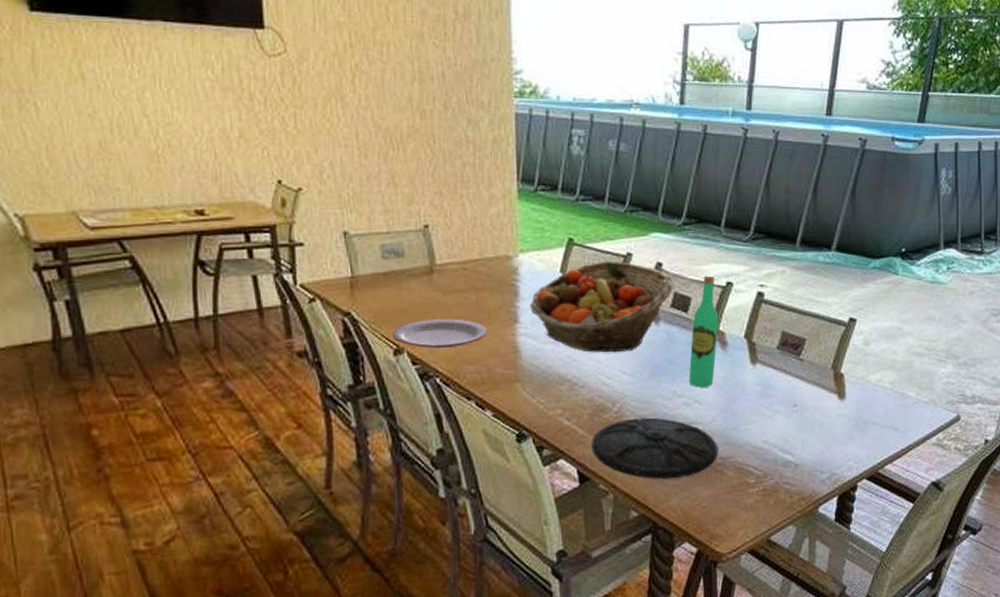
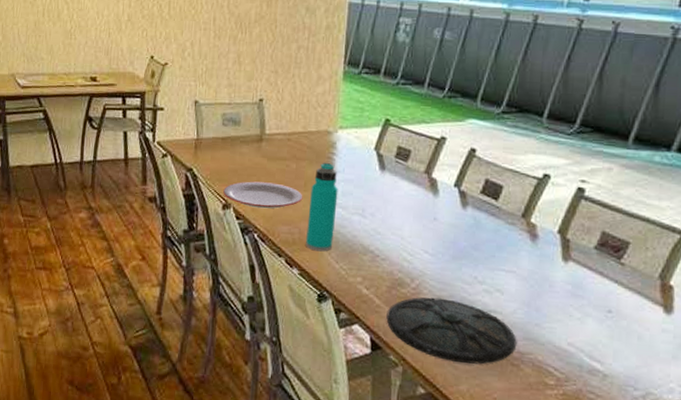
water bottle: none [495,290,527,388] -> present [306,162,338,252]
fruit basket: present [530,261,674,353] -> none [343,142,487,231]
wine bottle: present [688,274,719,388] -> none [492,164,532,278]

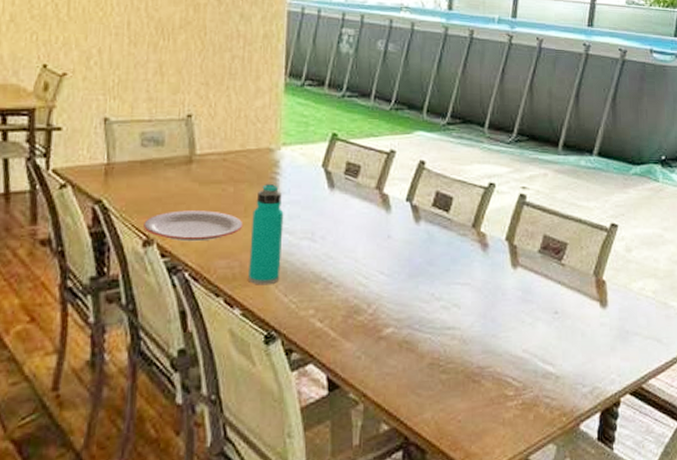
plate: present [386,297,517,364] -> none [343,321,476,389]

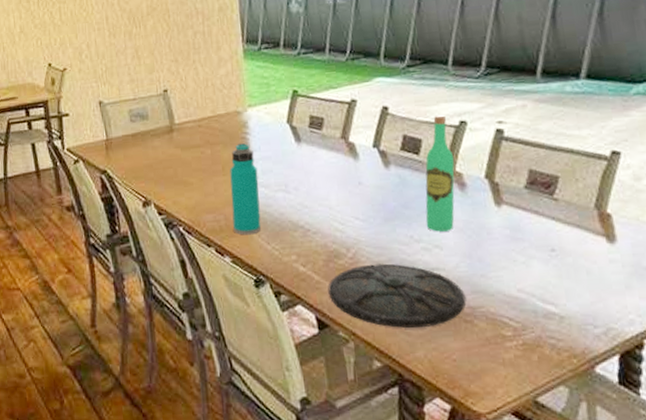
plate: present [143,210,243,242] -> none [141,172,223,201]
plate: none [343,321,476,389] -> present [328,263,466,329]
wine bottle: none [448,174,481,291] -> present [425,114,455,232]

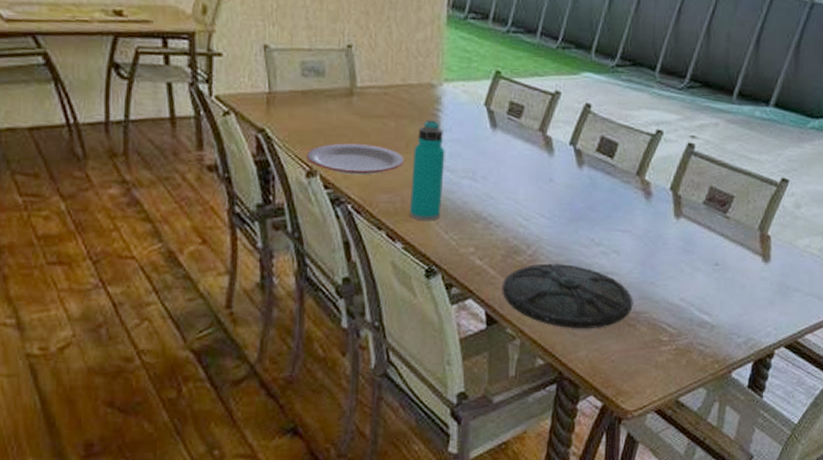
plate: none [141,172,223,201] -> present [306,143,405,175]
wine bottle: present [425,114,455,232] -> none [608,120,646,238]

